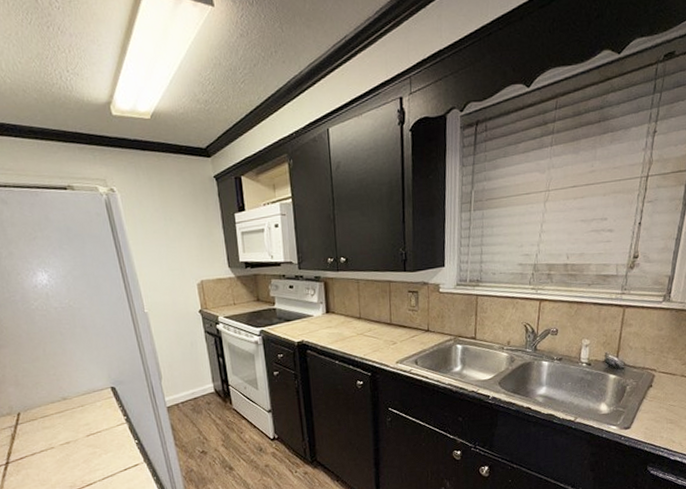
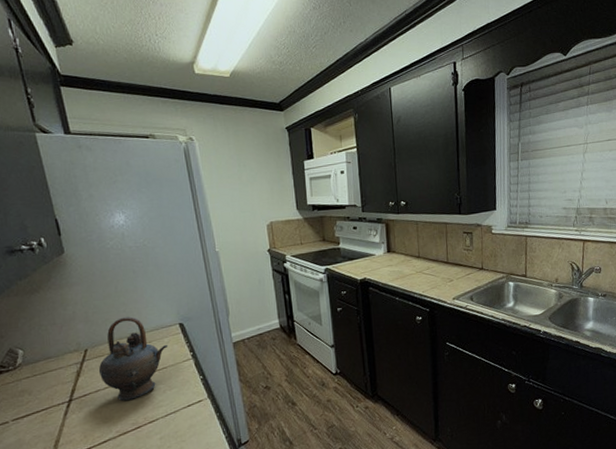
teapot: none [32,380,102,464] -> present [98,316,169,401]

